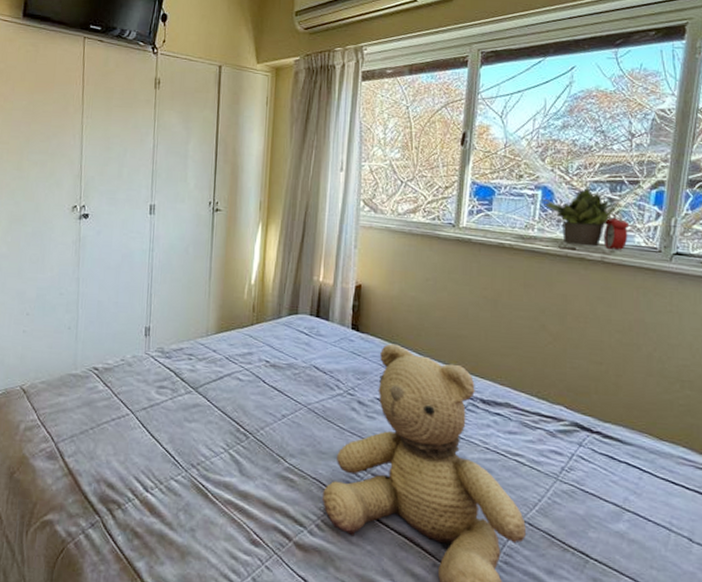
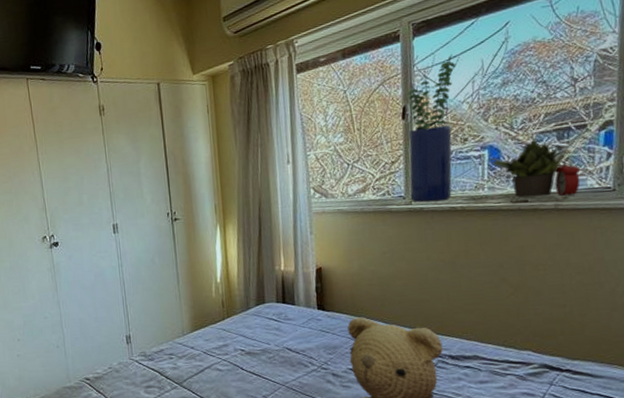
vase: none [460,88,520,236] -> present [407,54,456,203]

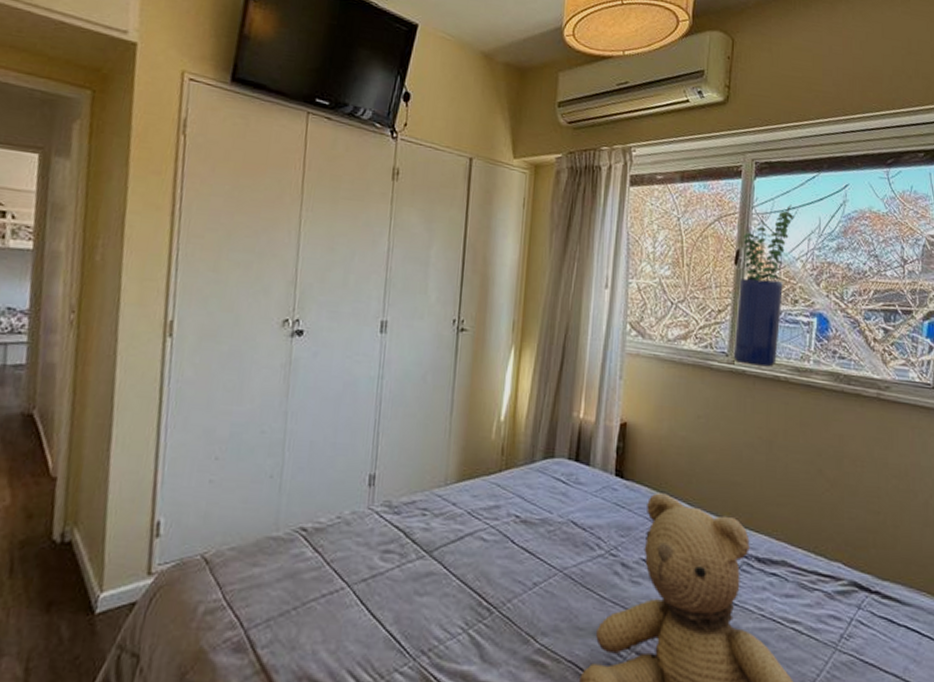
potted plant: present [488,139,569,198] -> none [817,315,894,382]
alarm clock: present [555,159,581,198] -> none [879,344,904,388]

